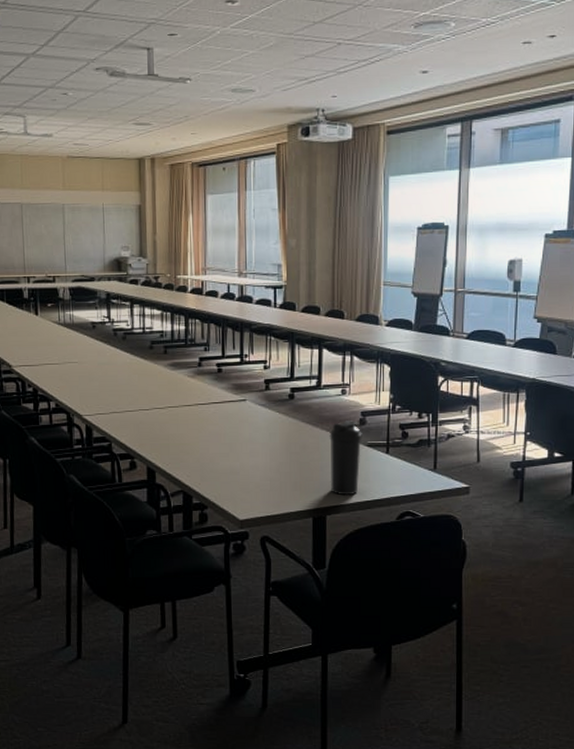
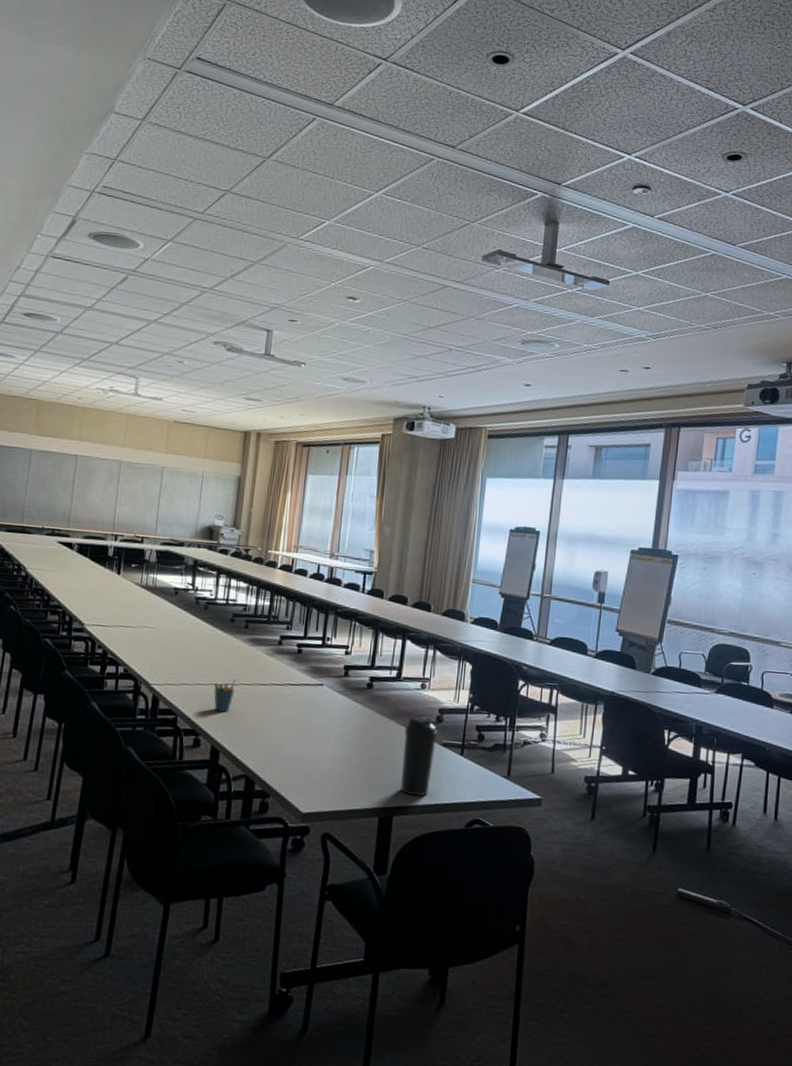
pen holder: none [142,403,162,435] -> present [214,679,236,712]

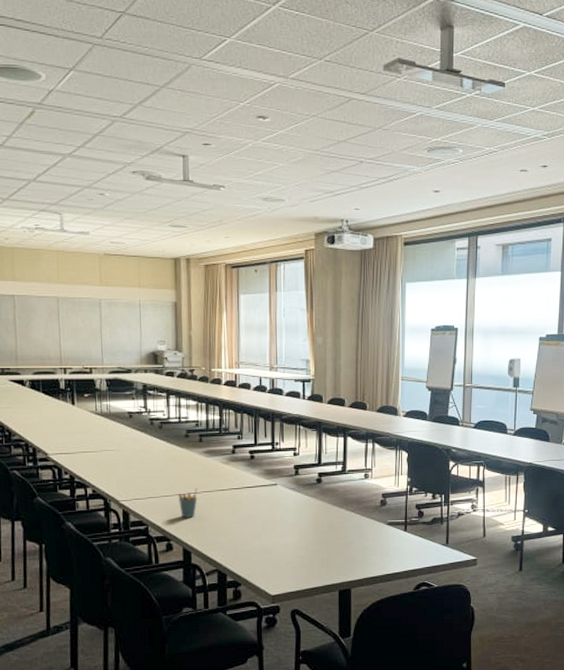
water bottle: present [400,716,438,797] -> none [354,502,383,570]

